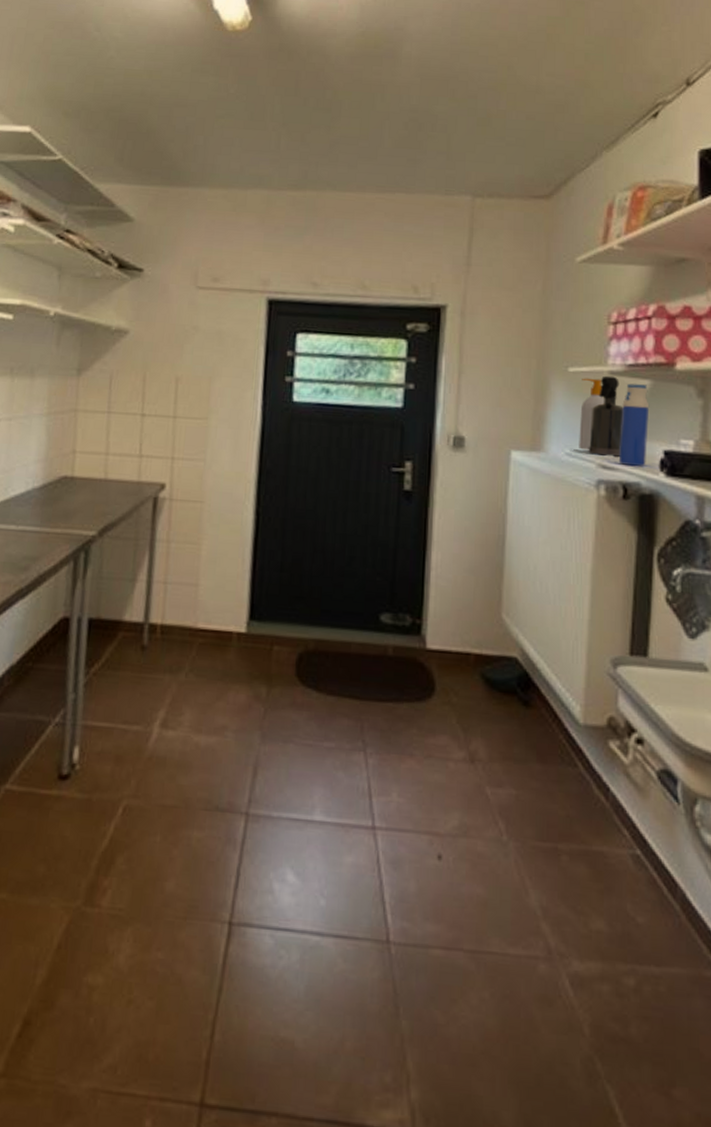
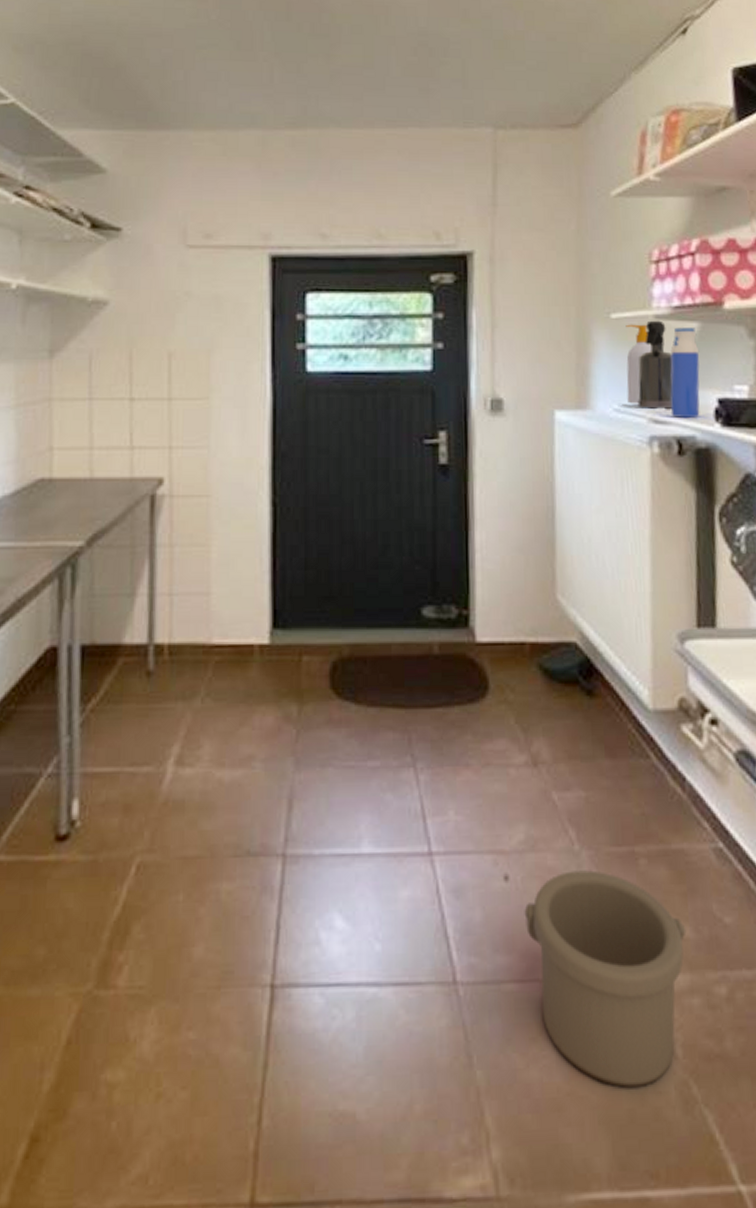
bucket: none [453,858,601,1057] -> present [524,870,687,1089]

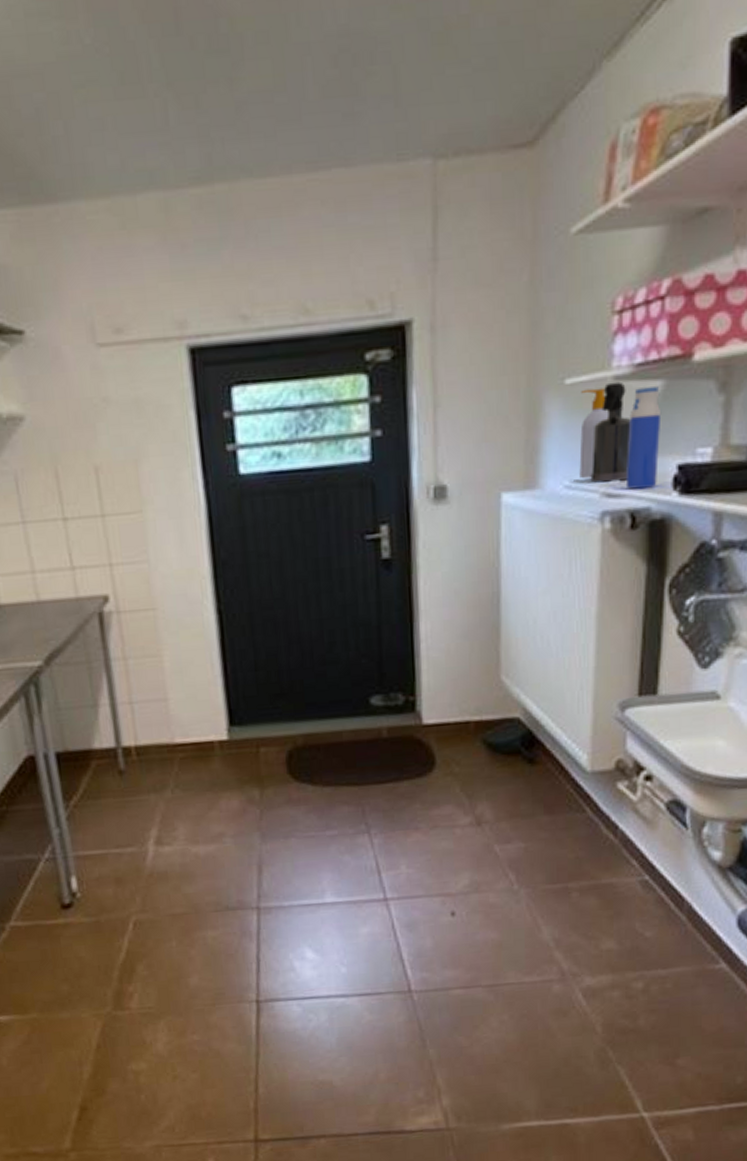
bucket: present [524,870,687,1089] -> none [468,904,611,1055]

